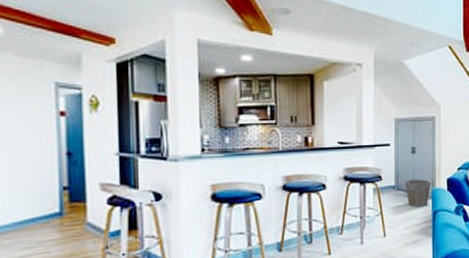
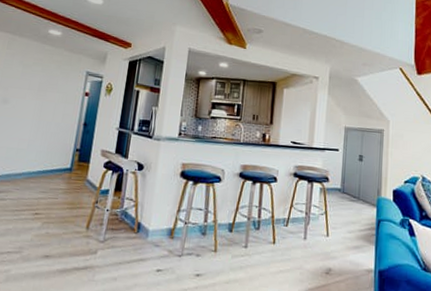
waste bin: present [405,179,431,208] -> none [350,185,376,214]

